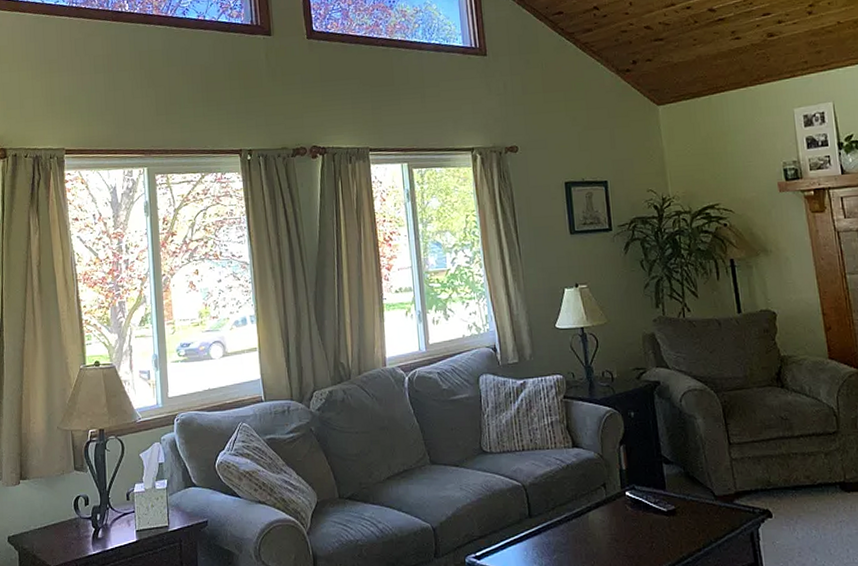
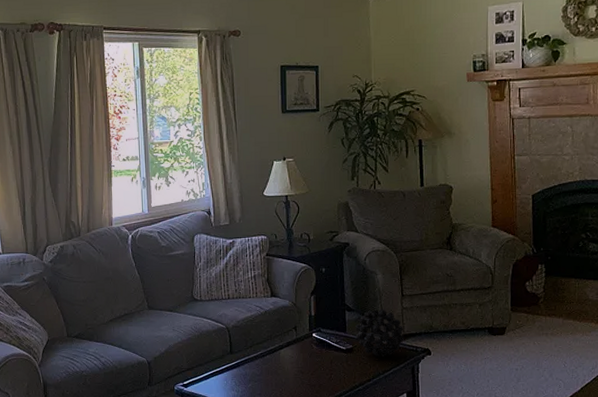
decorative ball: none [676,460,737,520] -> present [355,309,404,357]

